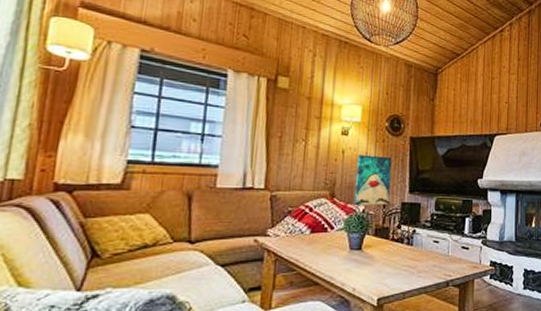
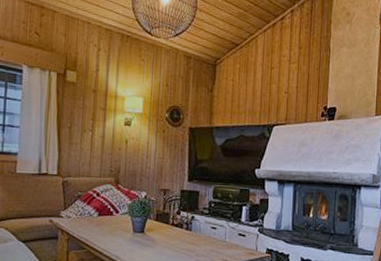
wall art: present [355,155,392,206] -> none [137,144,172,192]

